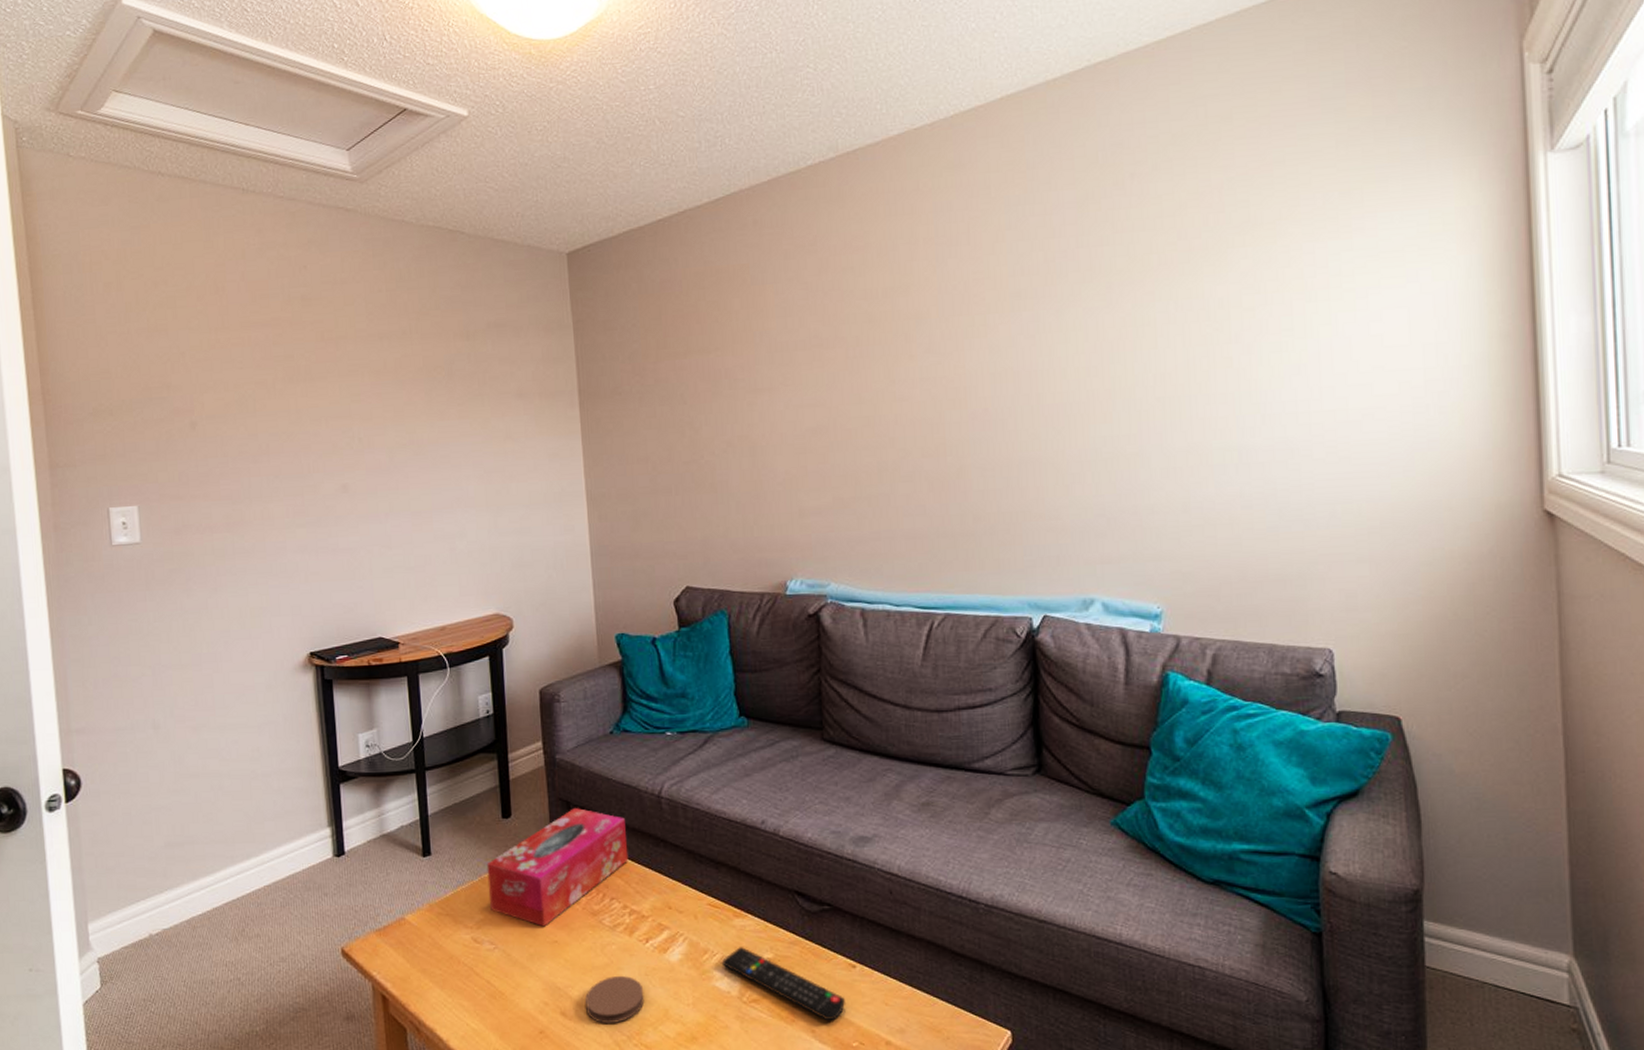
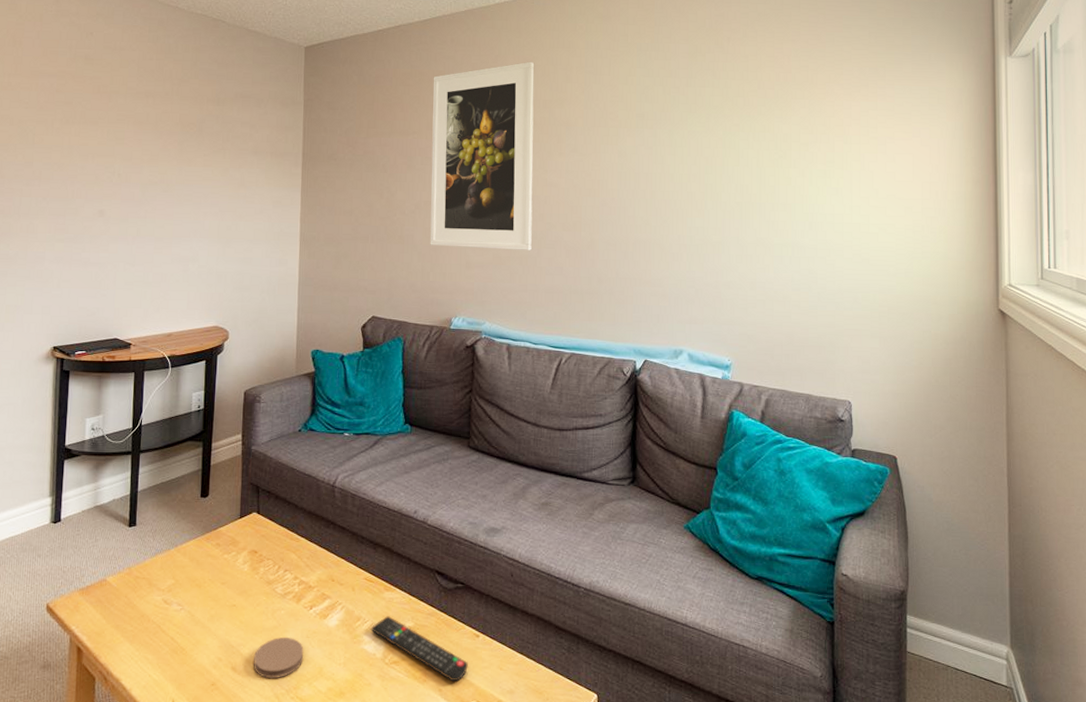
tissue box: present [486,807,629,927] -> none [181,491,304,592]
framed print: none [734,238,882,492] -> present [430,61,535,250]

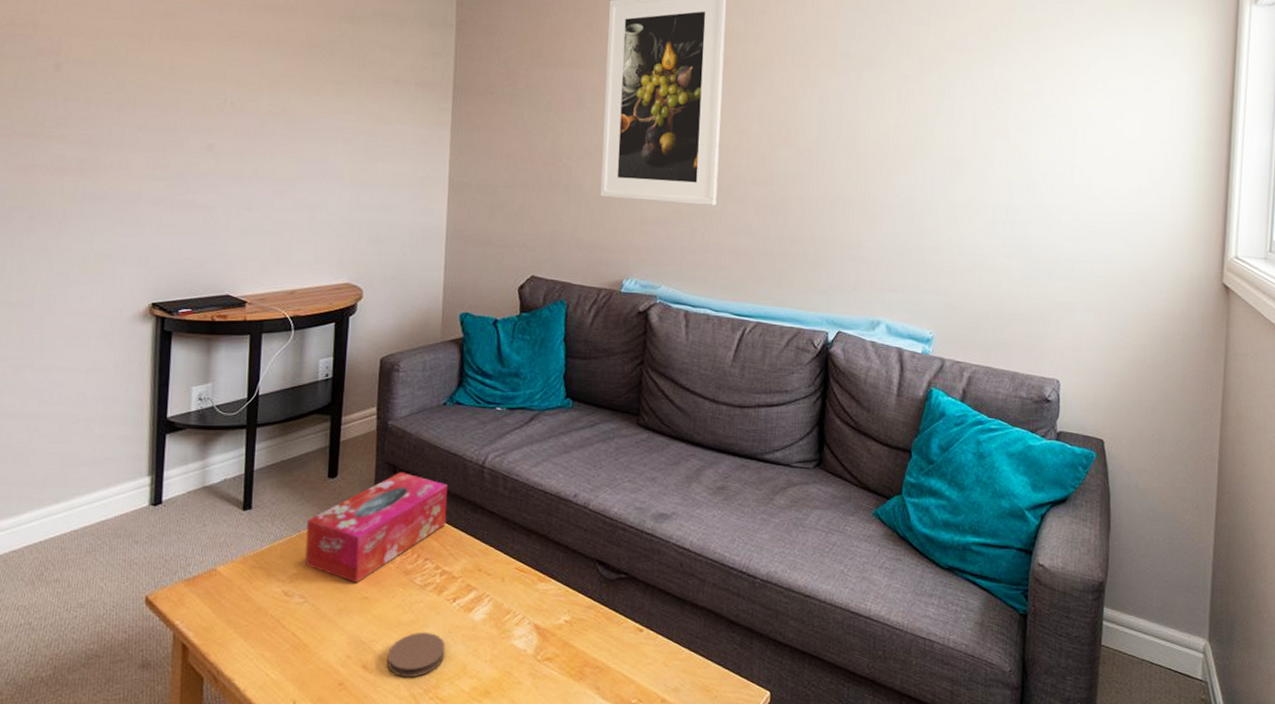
tissue box: none [181,491,304,592] -> present [305,471,448,583]
remote control: present [370,616,469,682] -> none [521,609,631,679]

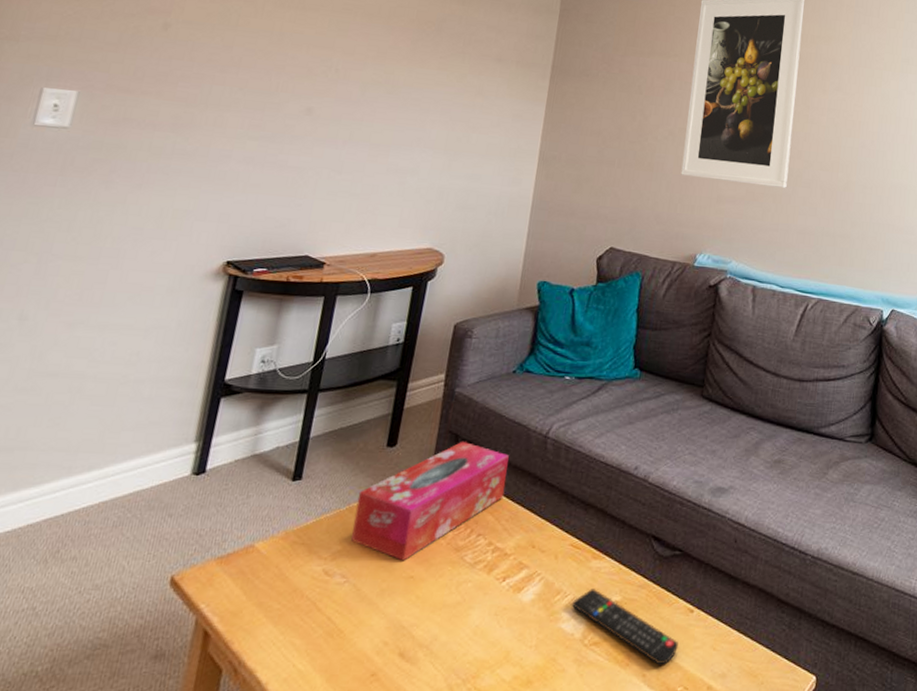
coaster: present [387,633,446,677] -> none [426,616,490,665]
remote control: none [521,609,631,679] -> present [571,589,679,665]

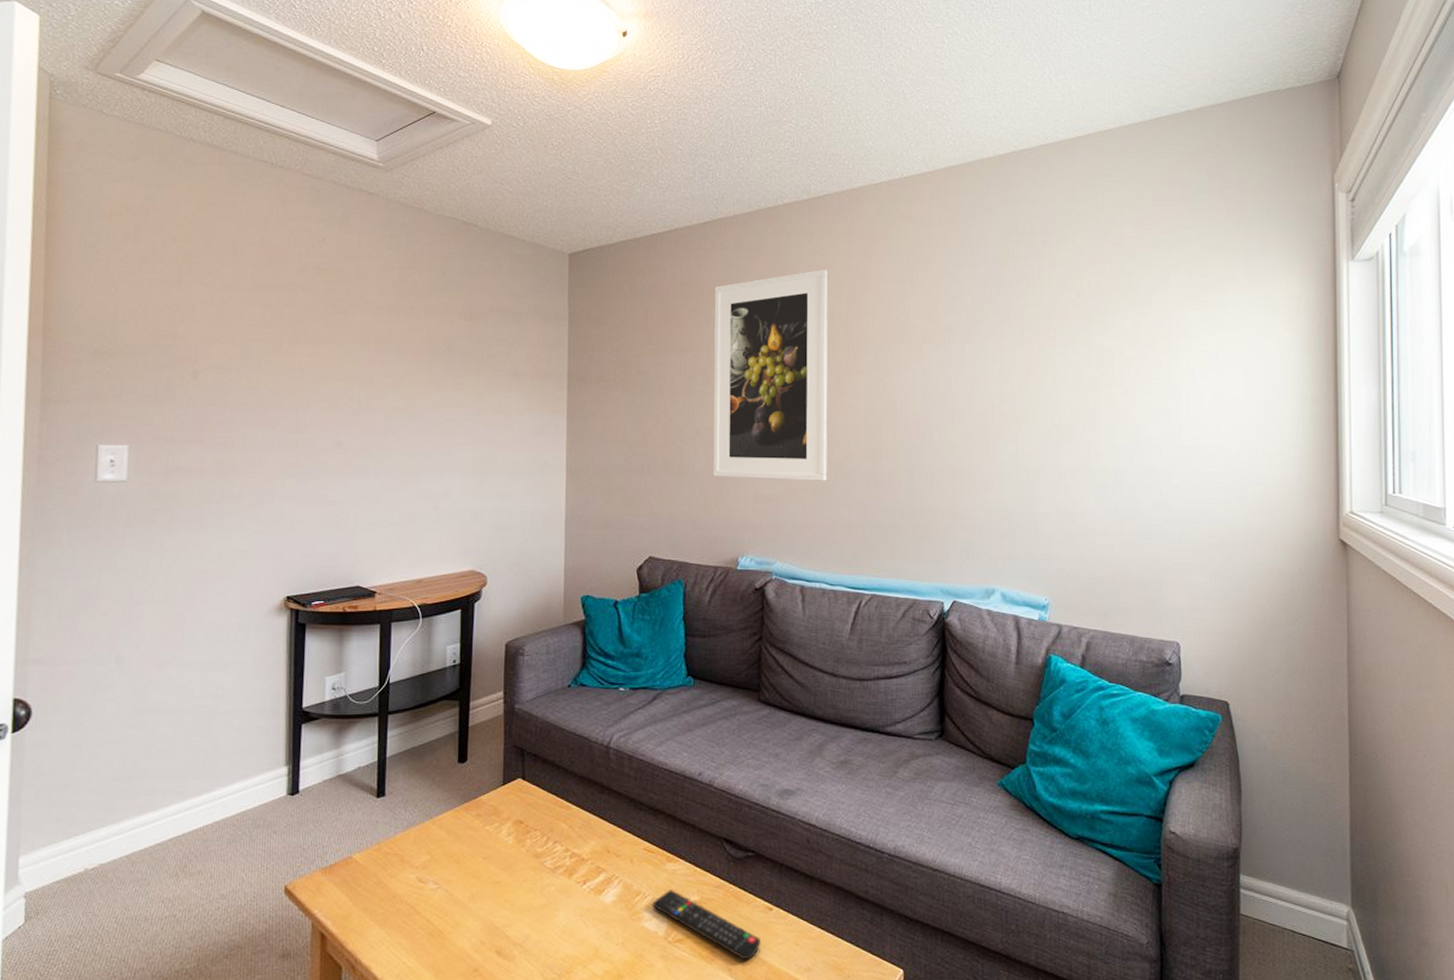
tissue box: present [351,441,509,561] -> none [437,754,575,868]

